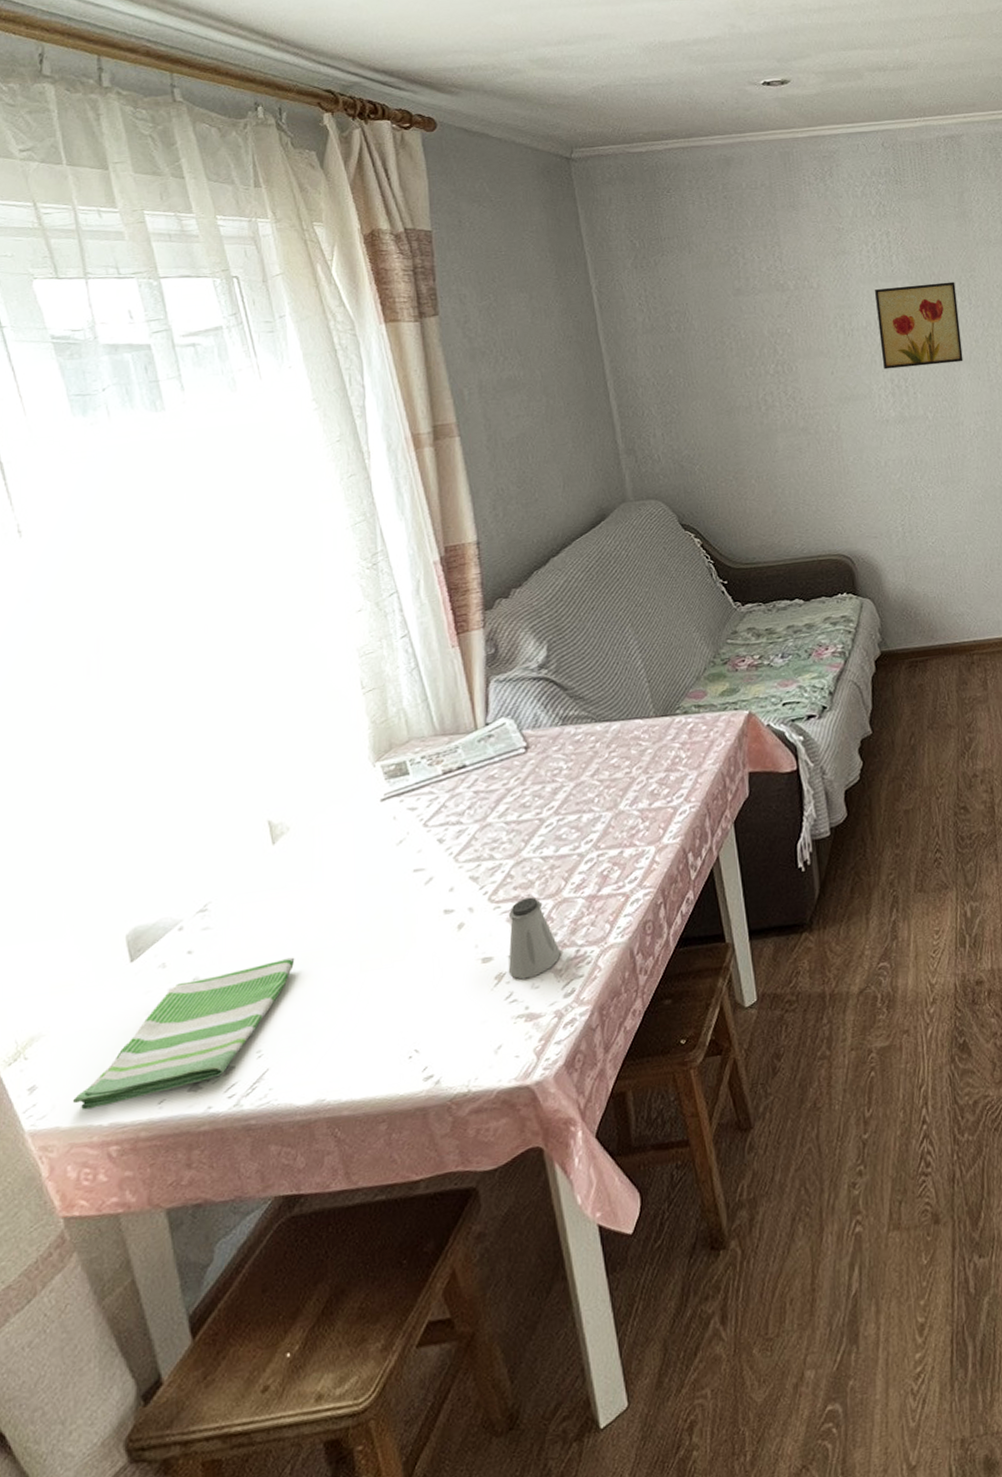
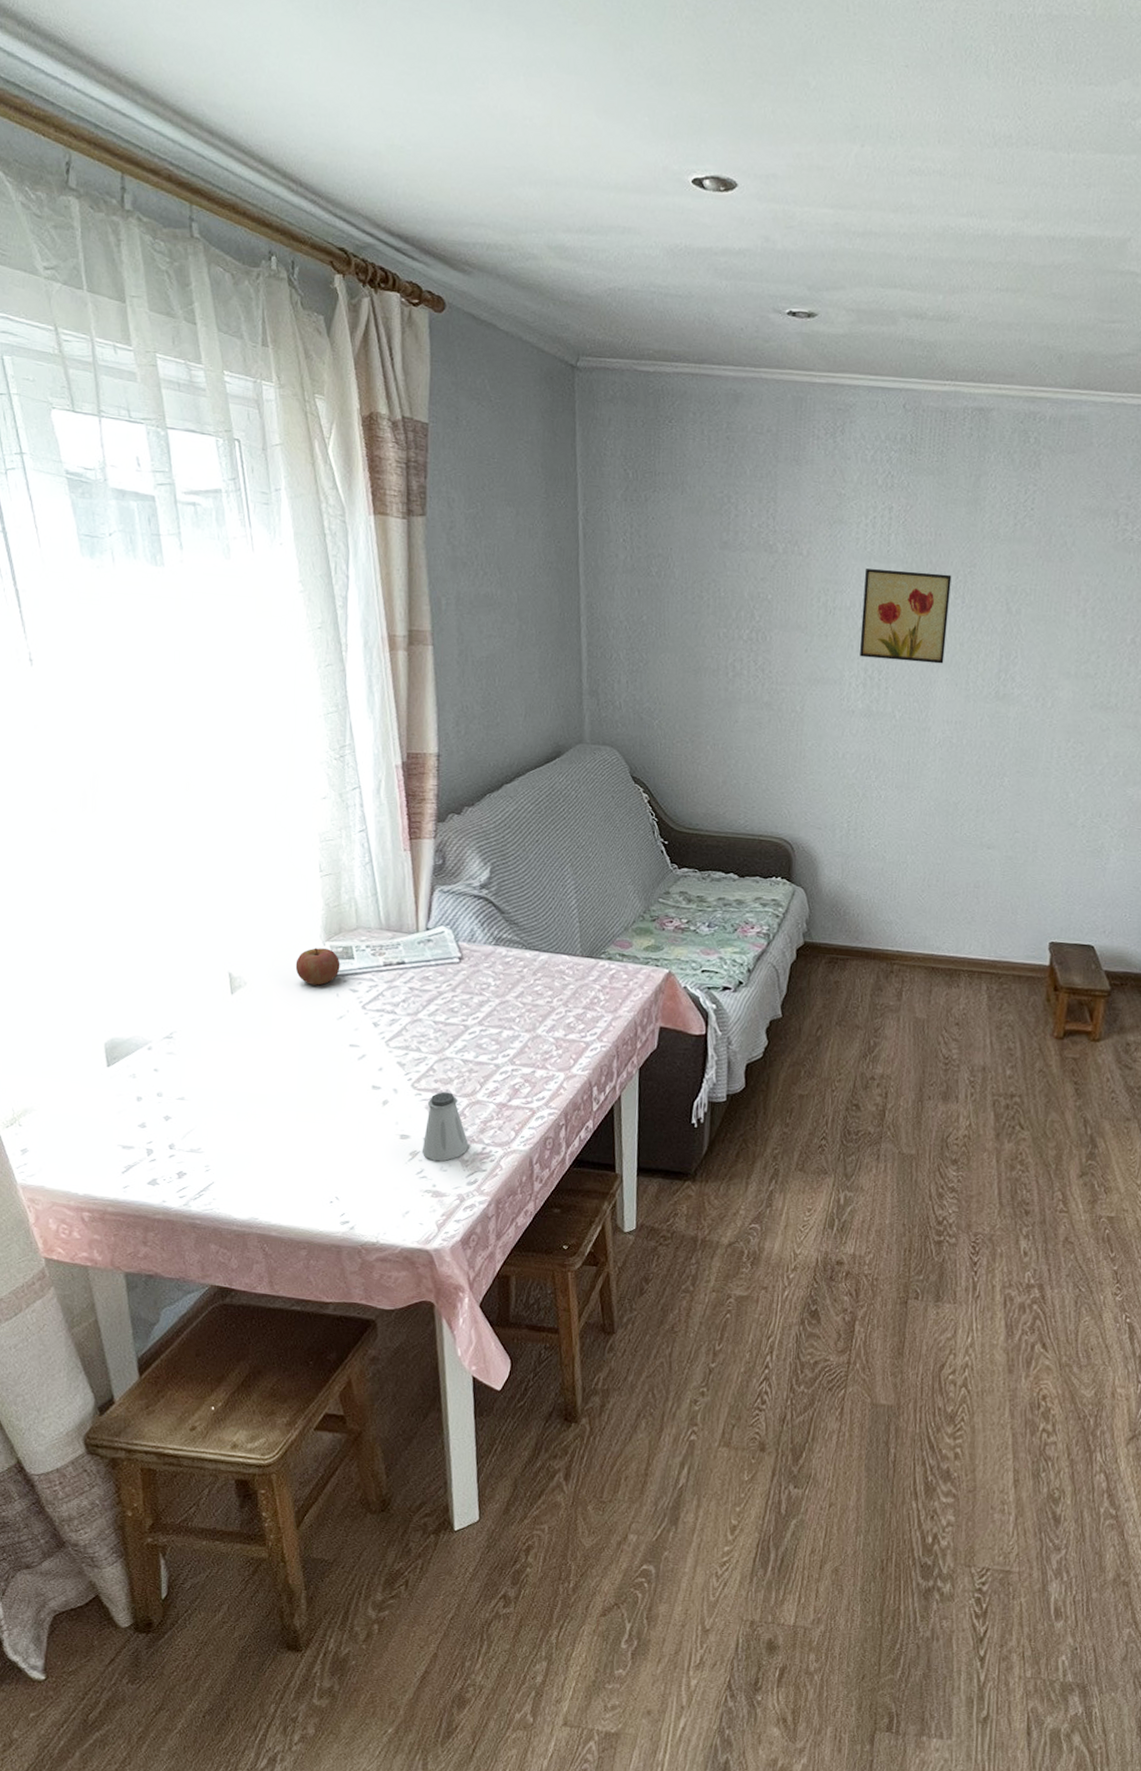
dish towel: present [72,957,295,1110] -> none [55,1093,243,1179]
apple: none [343,769,395,814] -> present [295,948,340,986]

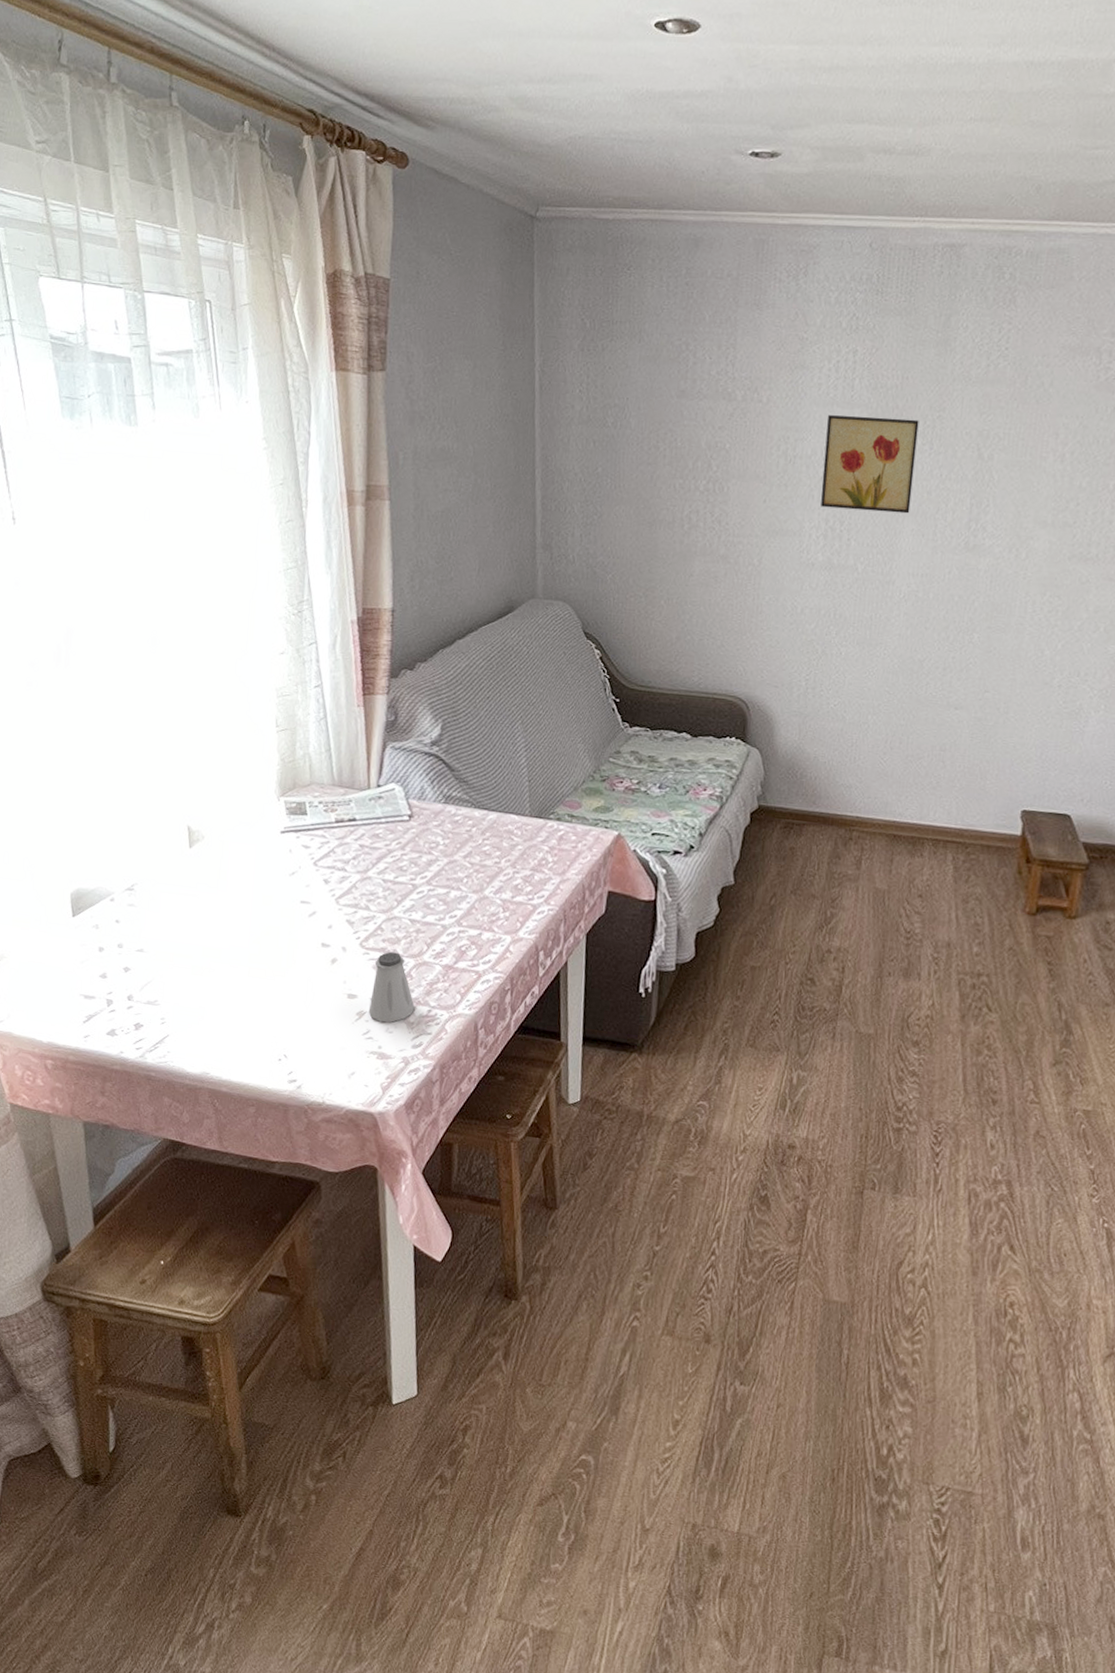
apple: present [295,948,340,986] -> none [251,803,294,841]

